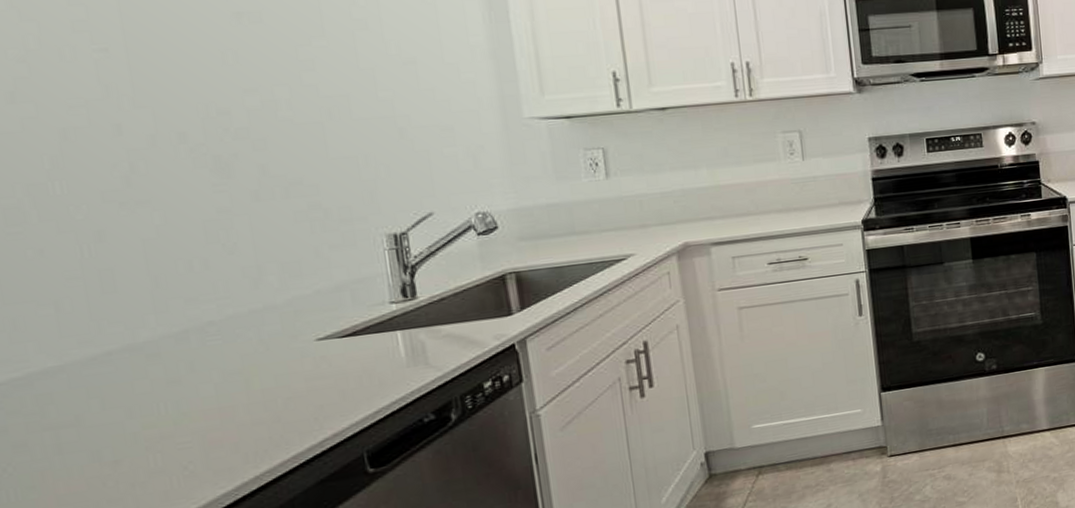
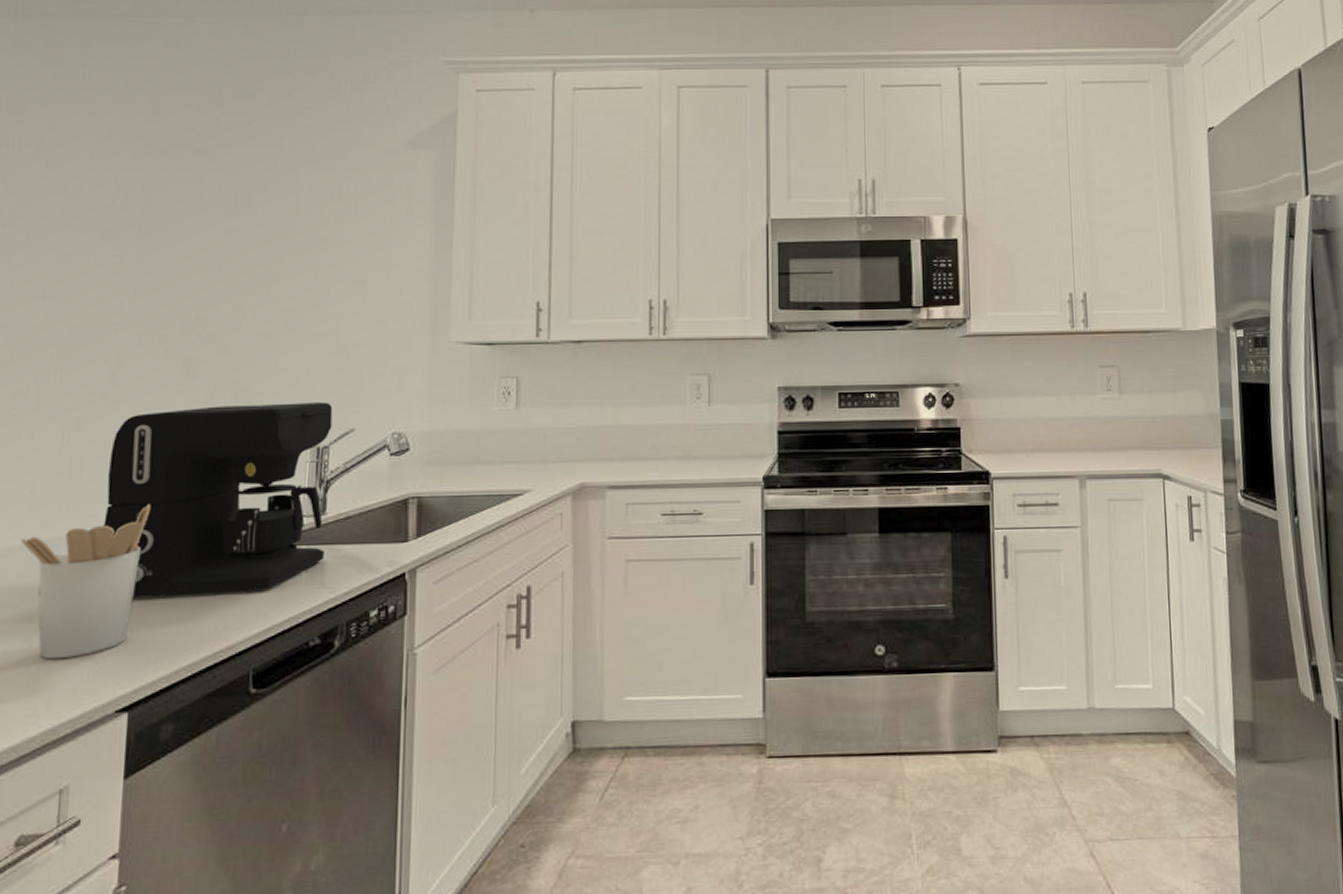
utensil holder: none [57,308,216,472] -> present [20,503,151,660]
coffee maker: none [146,189,424,402] -> present [103,402,333,598]

